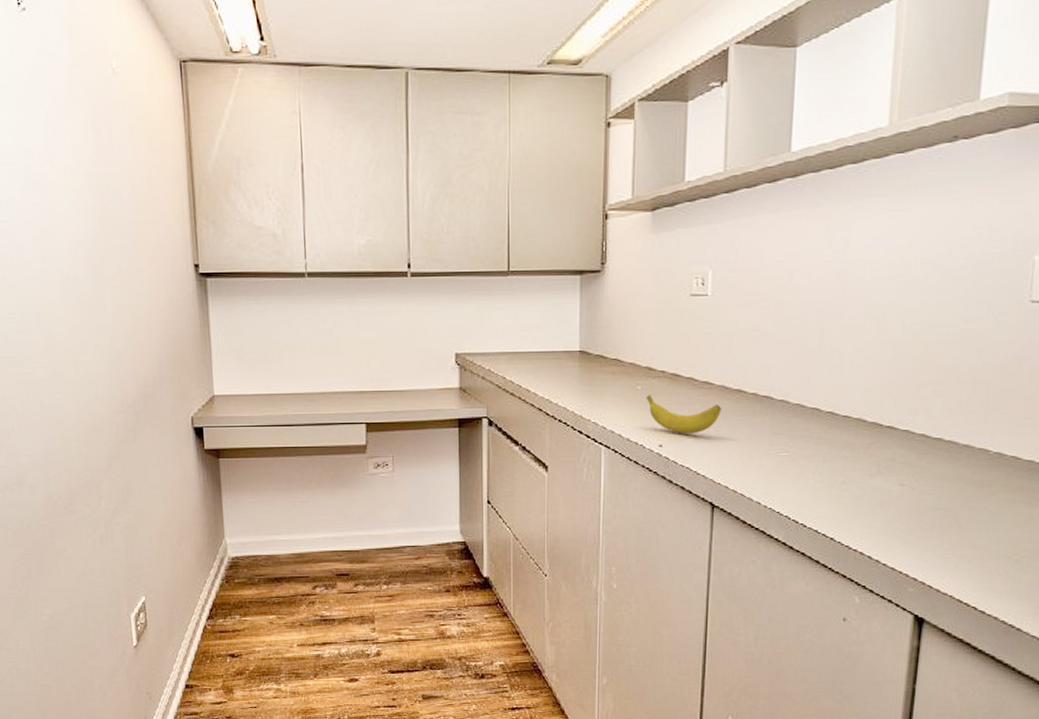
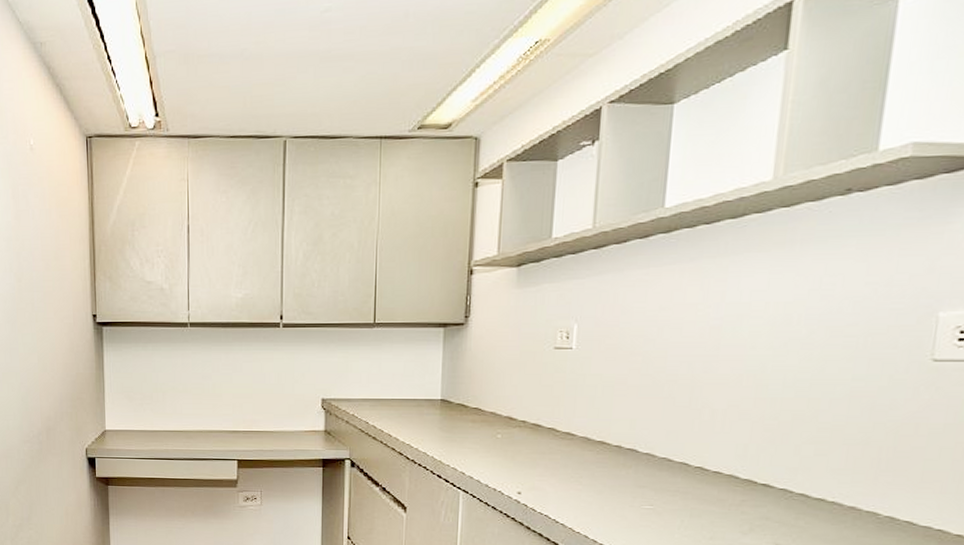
banana: present [645,395,721,434] -> none [505,443,583,483]

